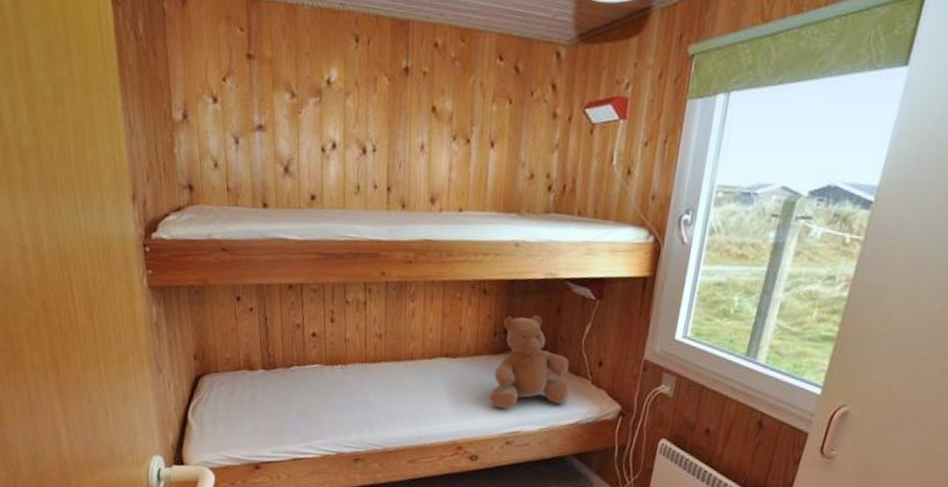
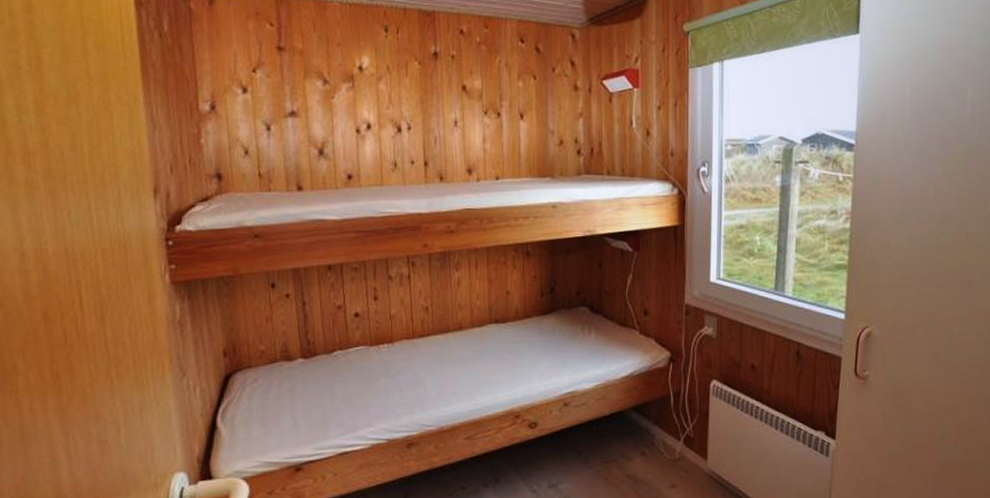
teddy bear: present [489,315,572,409] -> none [542,272,622,369]

